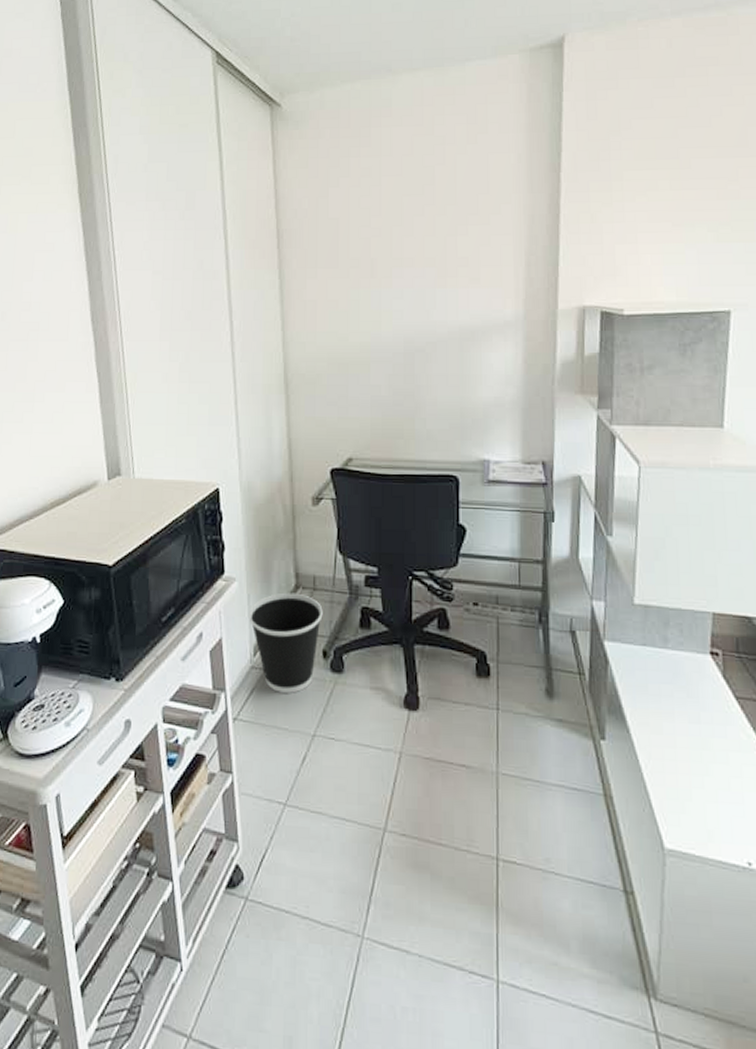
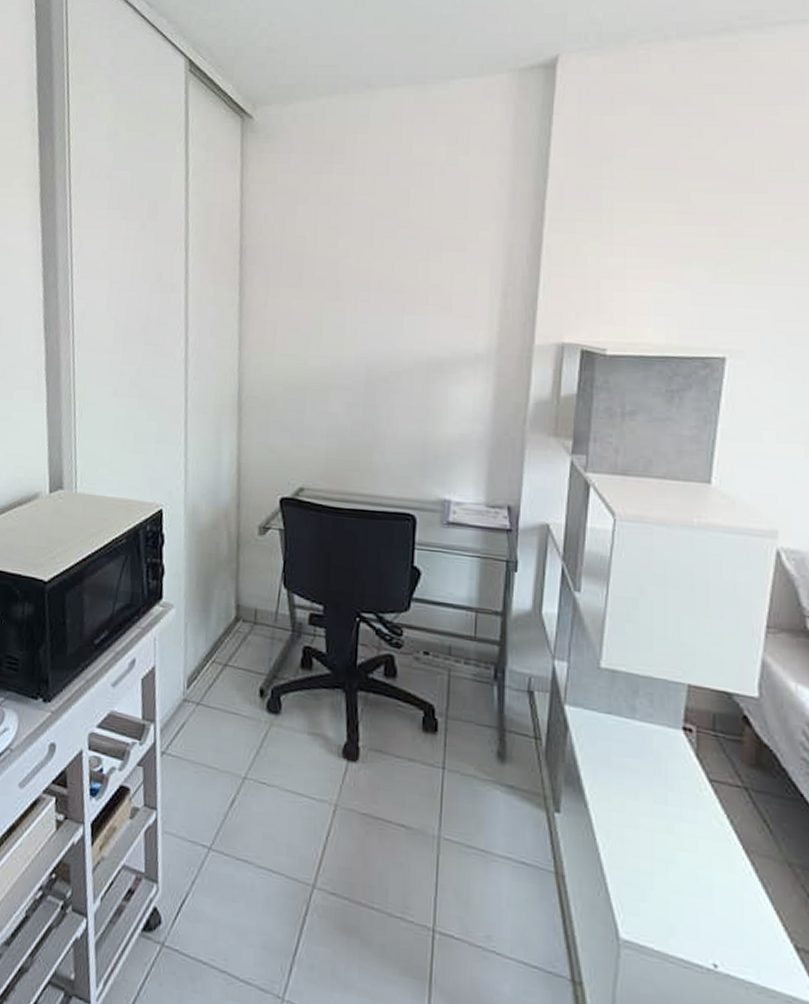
wastebasket: present [248,592,323,693] -> none [184,624,263,731]

